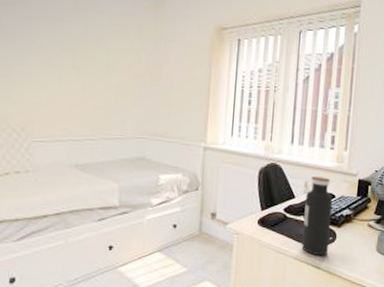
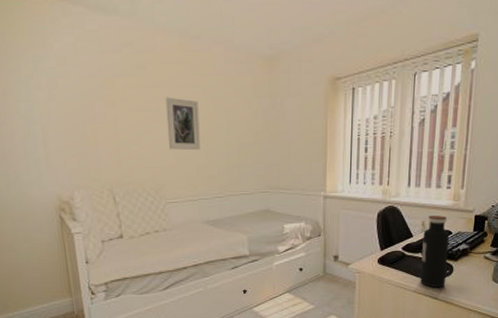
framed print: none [41,29,78,88] -> present [165,97,201,151]

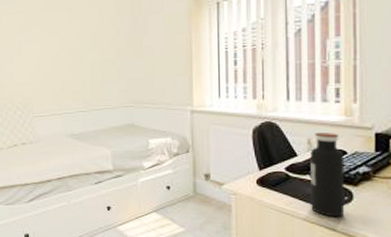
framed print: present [165,97,201,151] -> none [35,20,66,68]

